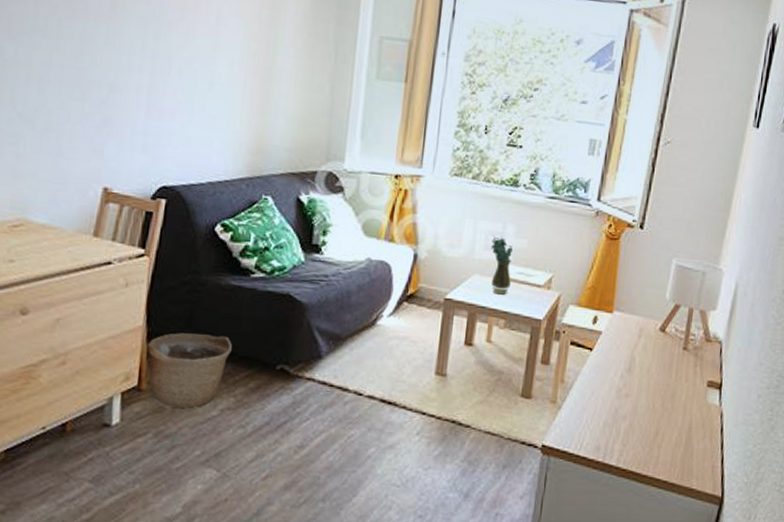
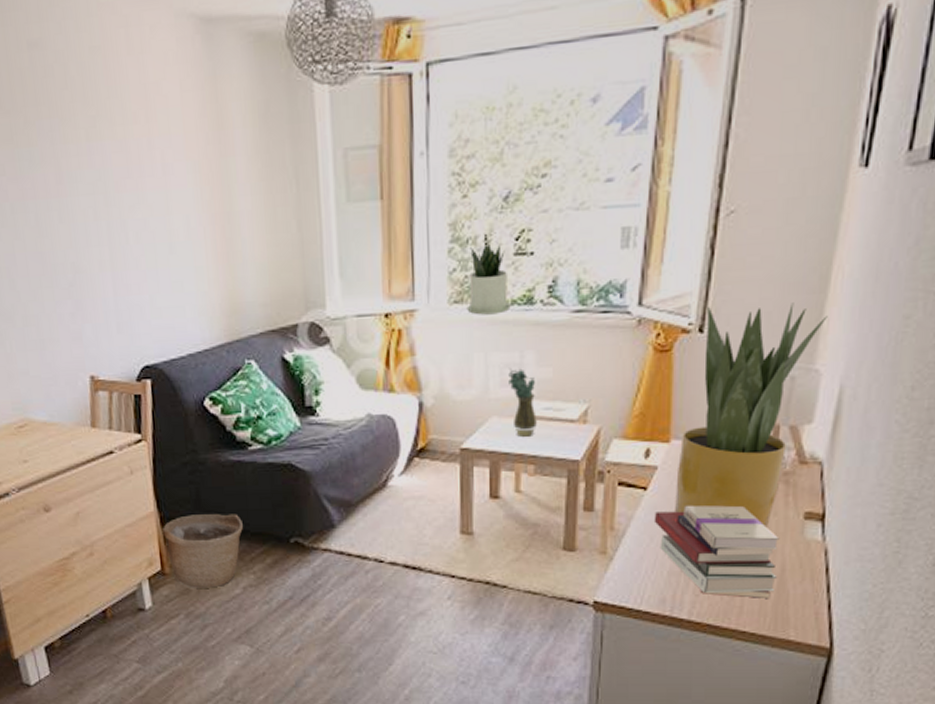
planter: none [464,132,500,191] -> present [467,243,511,315]
books: none [595,366,689,451] -> present [654,505,780,598]
planter: none [613,210,729,391] -> present [675,302,828,528]

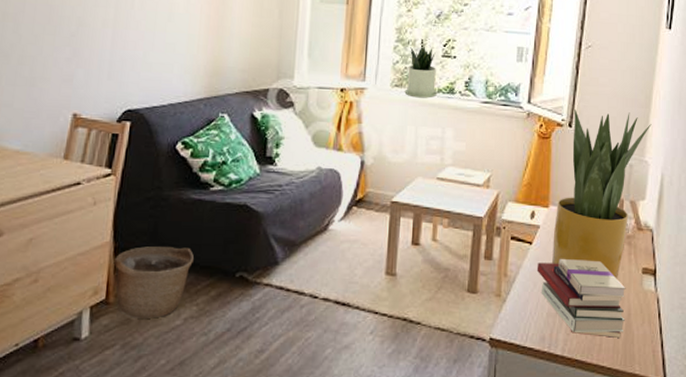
vase: present [508,368,537,437] -> none [432,141,452,195]

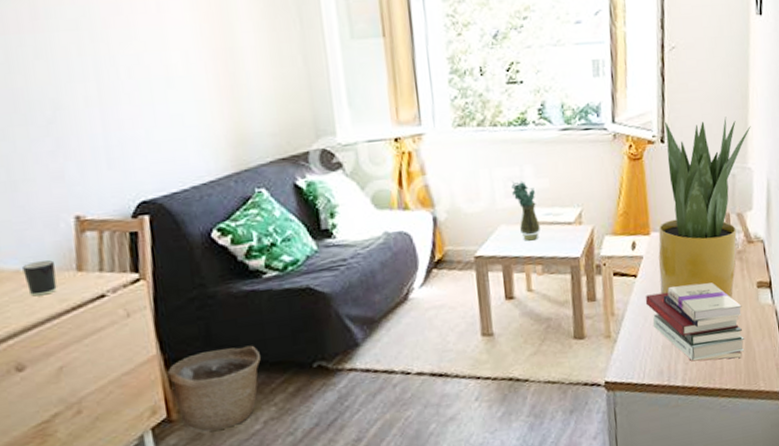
mug: none [22,146,49,175] -> present [22,260,57,297]
planter: present [404,46,437,99] -> none [468,74,508,136]
vase: none [432,141,452,195] -> present [511,181,540,241]

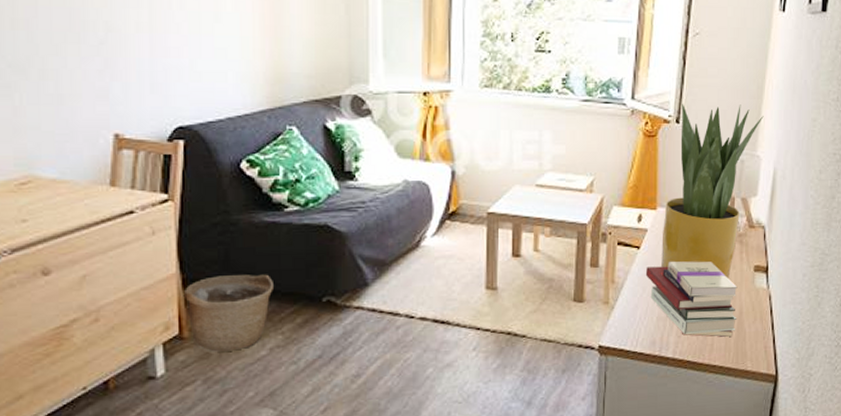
mug: present [22,260,57,297] -> none [59,173,91,206]
vase: present [511,181,540,241] -> none [529,145,552,203]

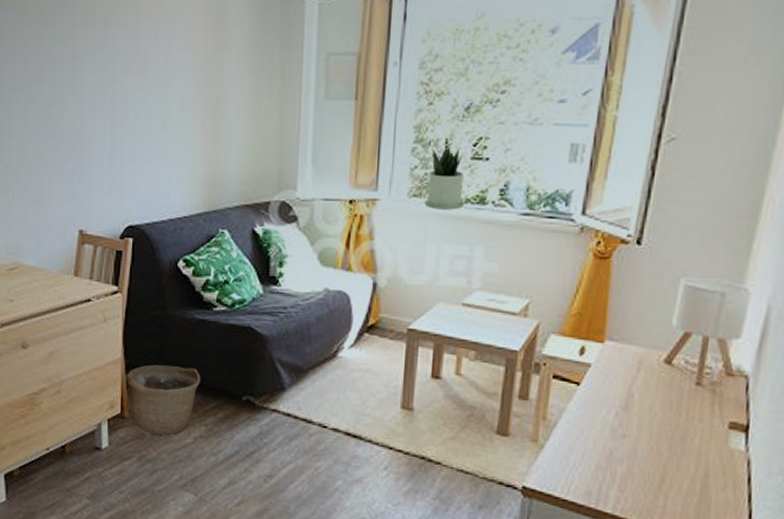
planter: none [495,40,532,99] -> present [424,146,465,210]
books: present [645,261,738,337] -> none [584,403,705,502]
planter: present [661,104,764,279] -> none [605,222,758,433]

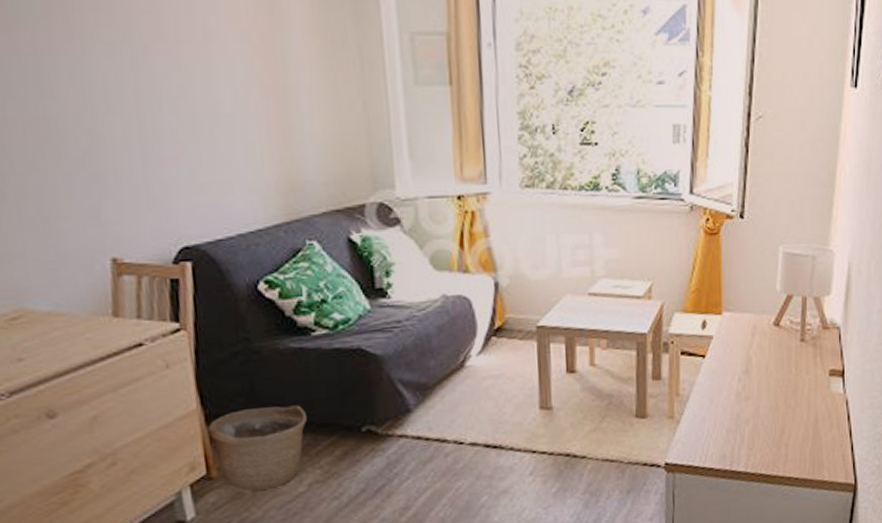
planter: present [424,146,465,210] -> none [538,132,579,199]

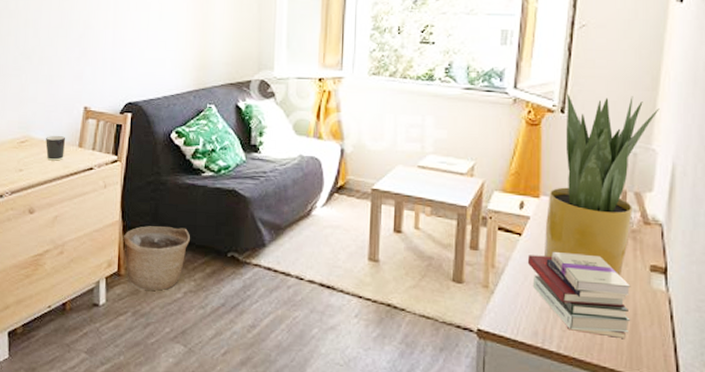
mug: none [54,304,92,341] -> present [45,136,66,161]
books: none [712,367,813,448] -> present [527,251,631,338]
planter: none [728,194,836,385] -> present [545,94,660,276]

